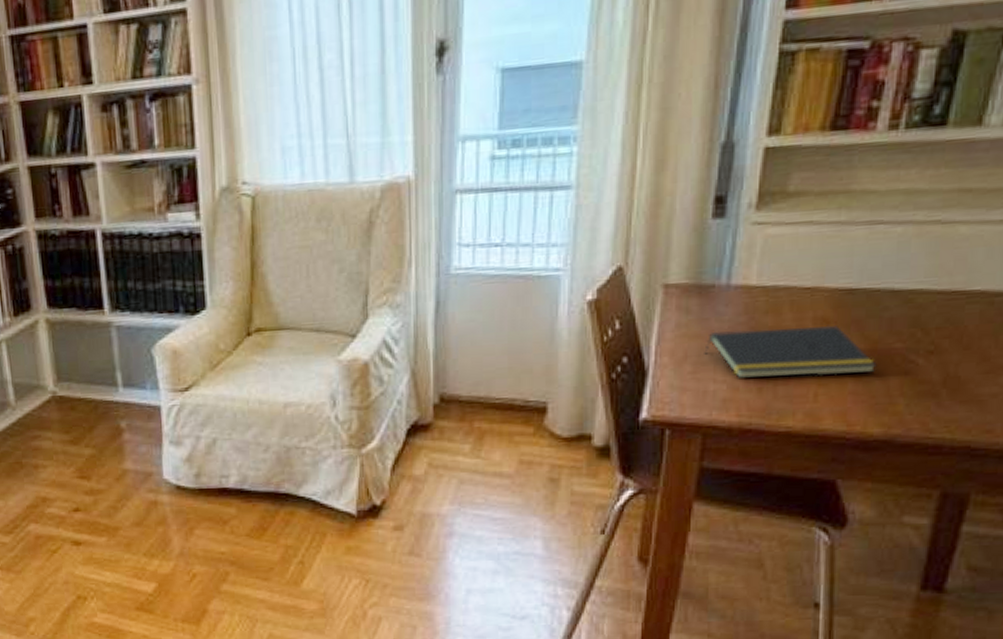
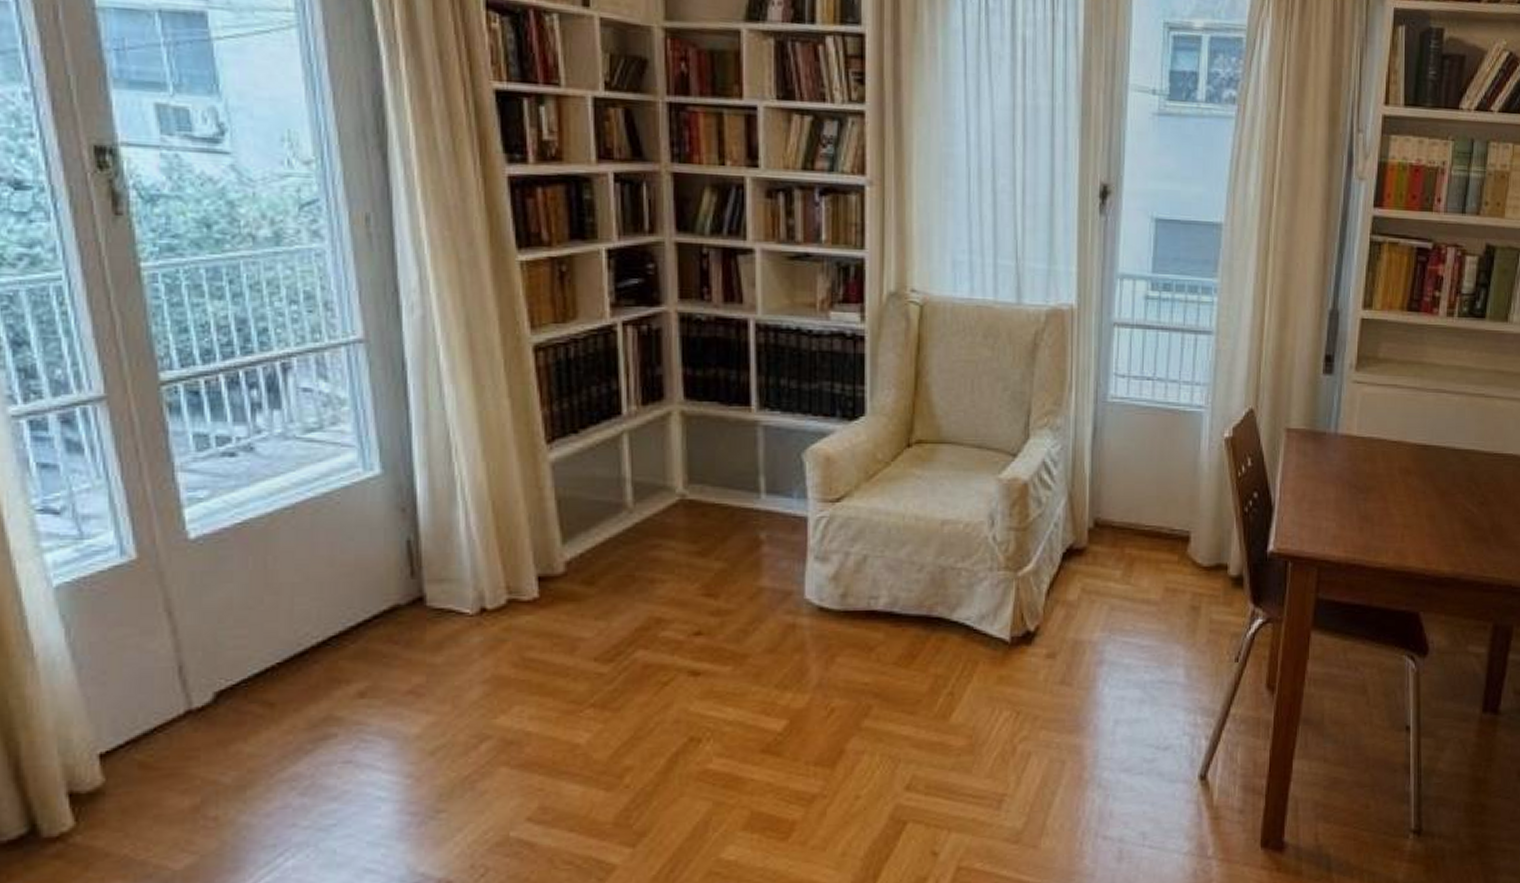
notepad: present [704,325,877,380] -> none [1318,474,1445,519]

